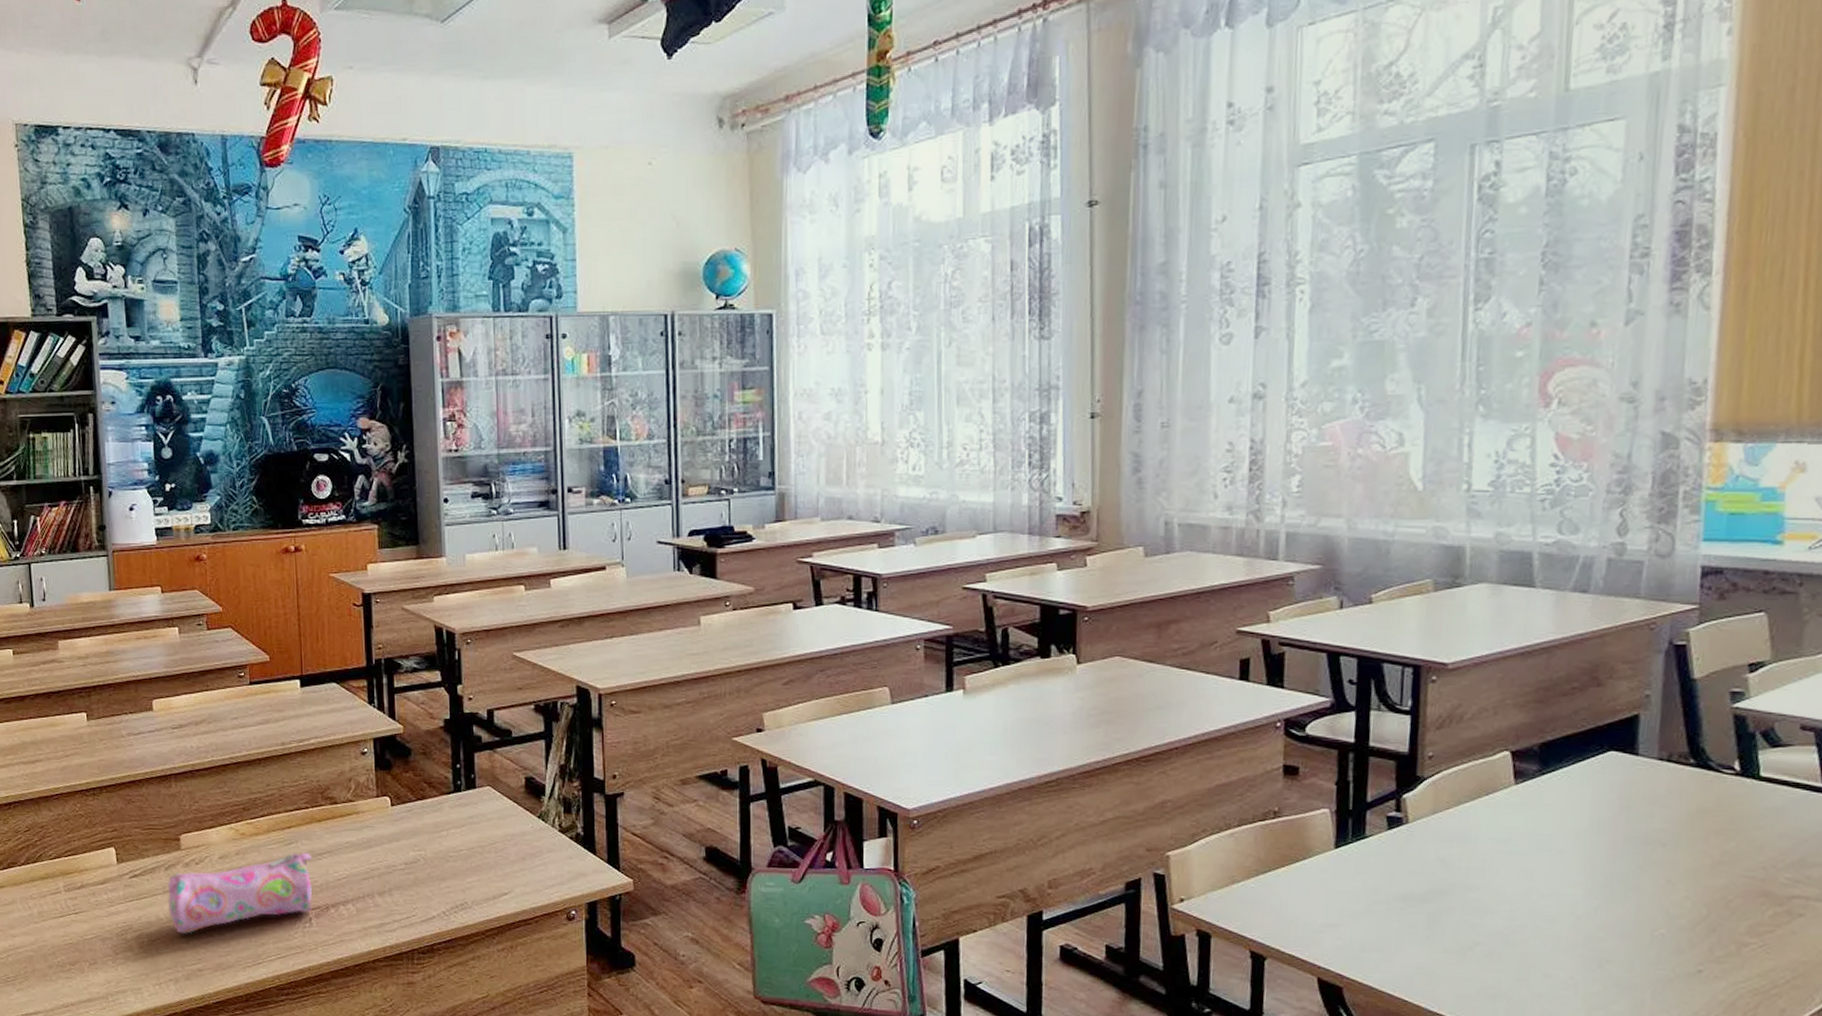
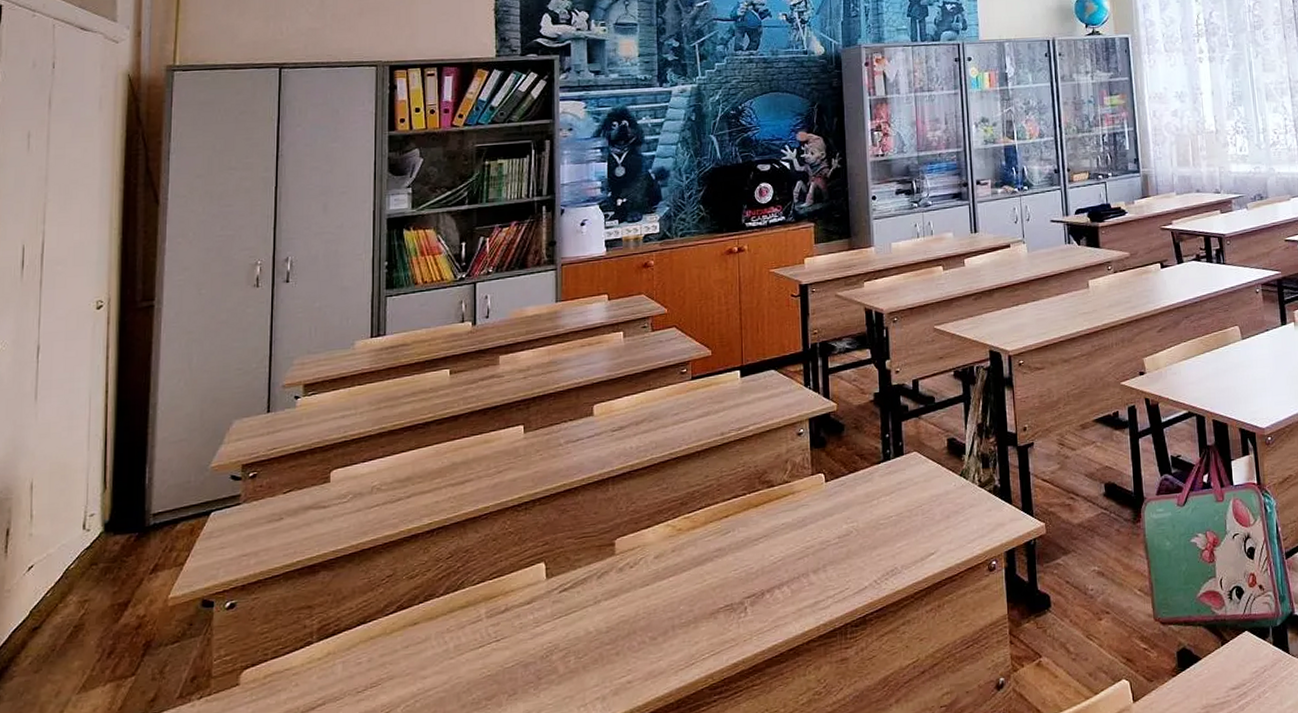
pencil case: present [167,853,312,934] -> none [599,540,748,645]

